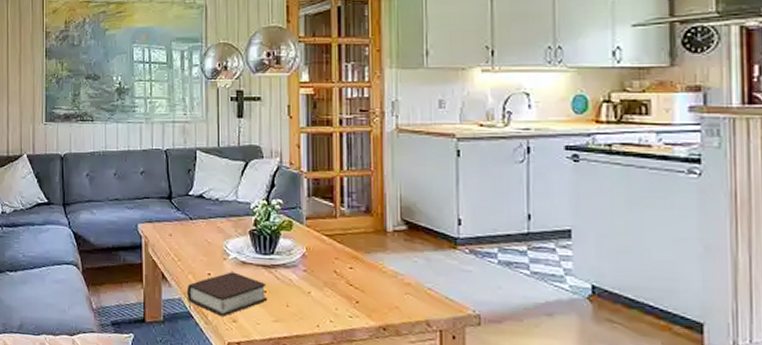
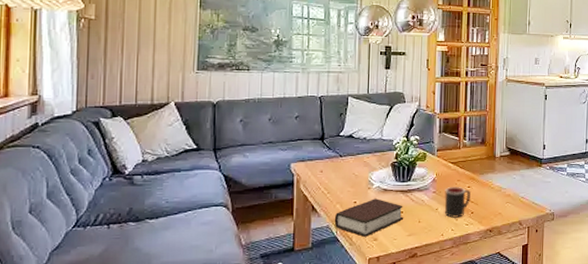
mug: none [319,266,354,307] -> present [444,187,471,218]

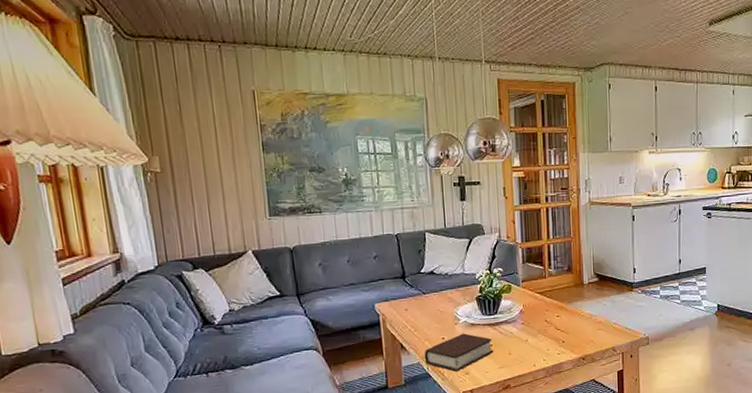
mug: present [444,187,471,218] -> none [533,317,560,348]

